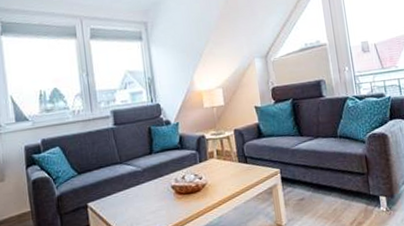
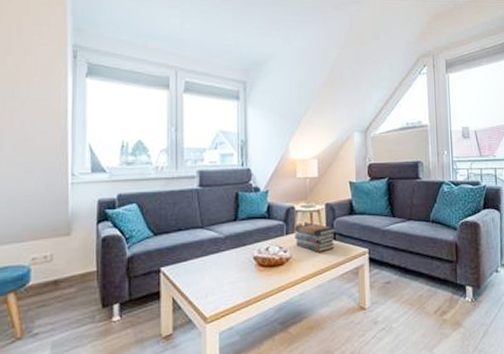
book stack: none [207,149,247,176] -> present [295,223,336,252]

